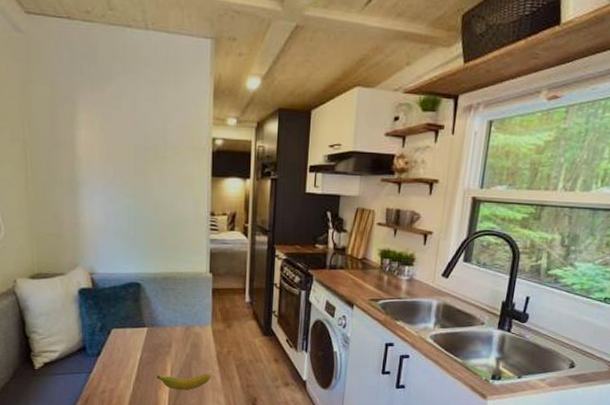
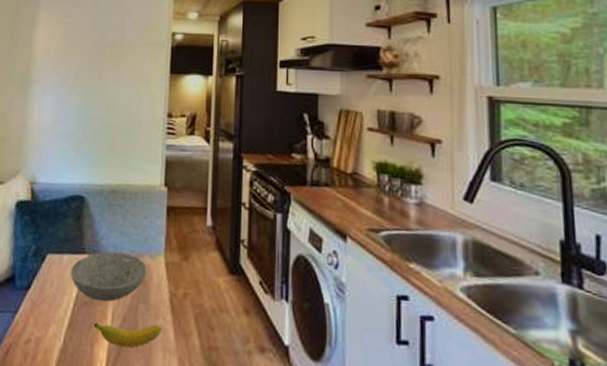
bowl: none [134,324,198,361] -> present [70,251,147,302]

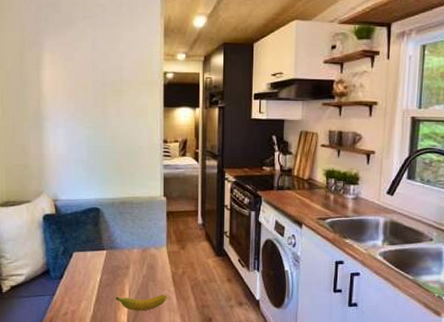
bowl: present [70,251,147,302] -> none [94,247,154,282]

